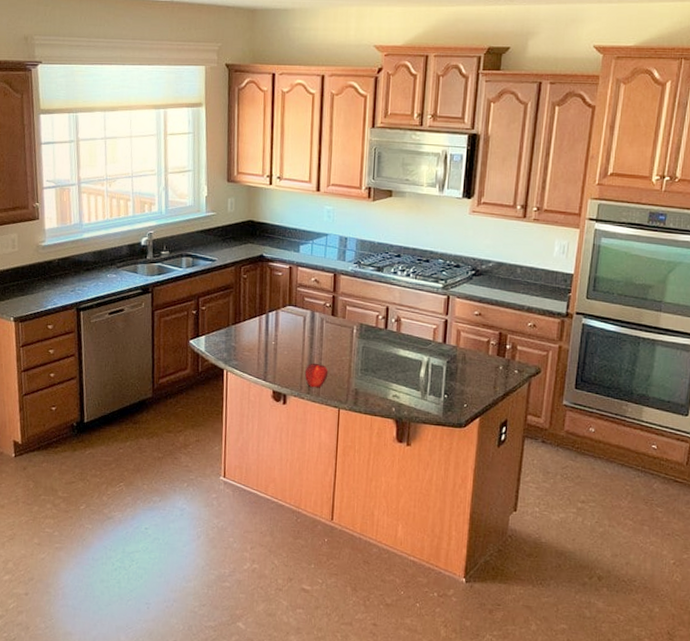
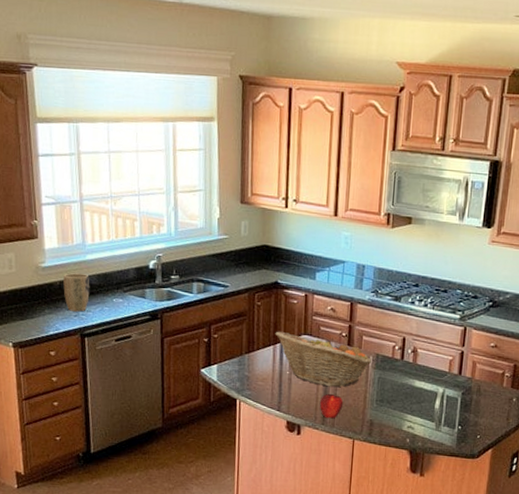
plant pot: none [61,251,86,287] -> present [63,273,90,312]
fruit basket: none [260,302,356,357] -> present [275,331,372,387]

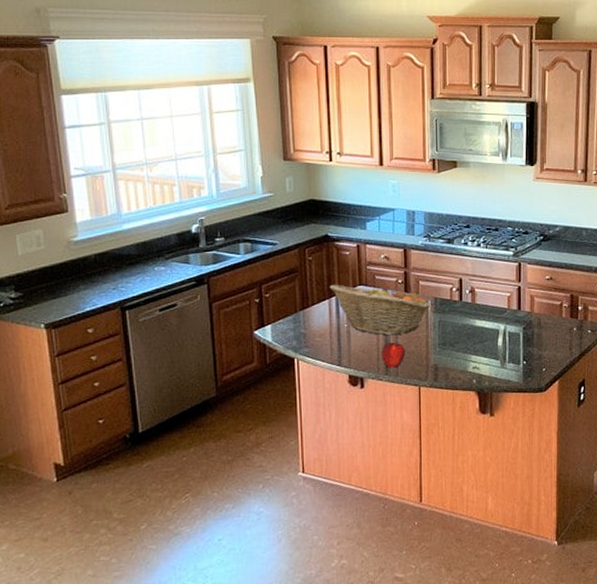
plant pot: present [63,273,90,312] -> none [99,244,129,285]

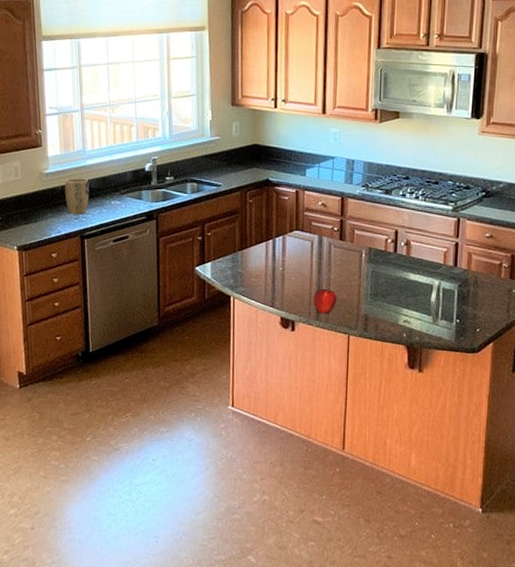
plant pot: none [99,244,129,285] -> present [65,178,90,215]
fruit basket: present [329,284,431,336] -> none [267,227,365,282]

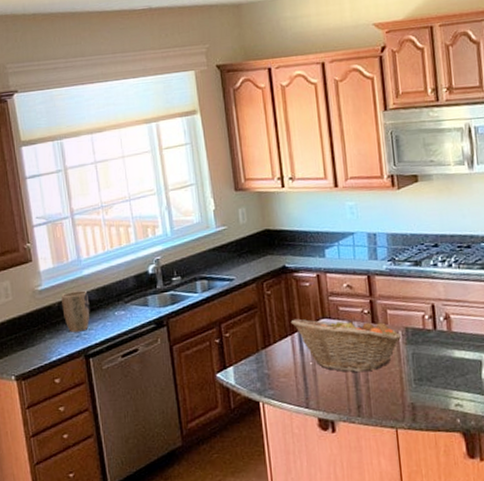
fruit basket: none [267,227,365,282] -> present [290,316,402,373]
apple: present [313,288,337,314] -> none [351,379,379,409]

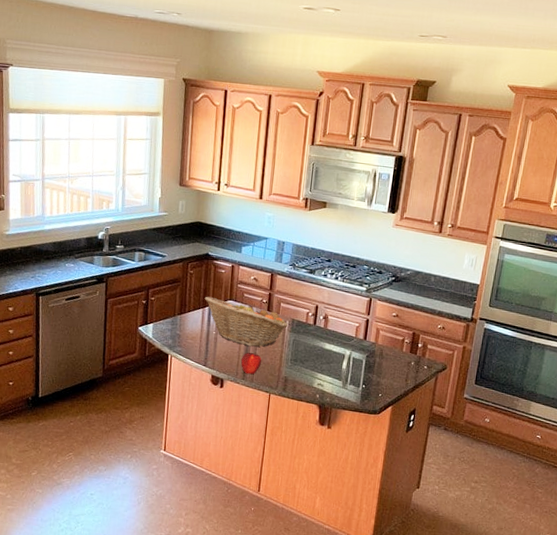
plant pot: present [61,290,90,332] -> none [23,240,46,274]
apple: none [351,379,379,409] -> present [240,352,262,375]

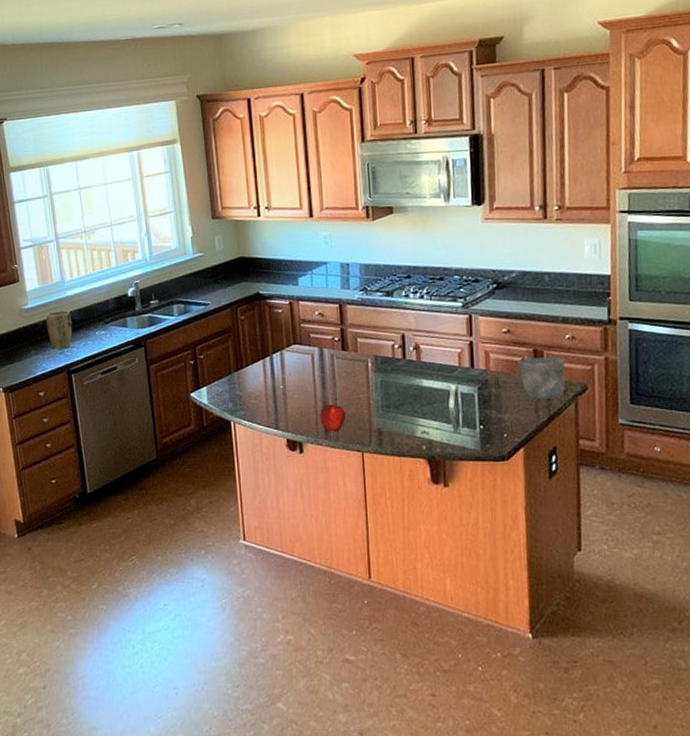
plant pot: none [23,240,46,274] -> present [46,310,73,349]
fruit basket: present [204,296,288,347] -> none [263,343,371,398]
cup: none [399,338,435,373] -> present [517,357,566,401]

